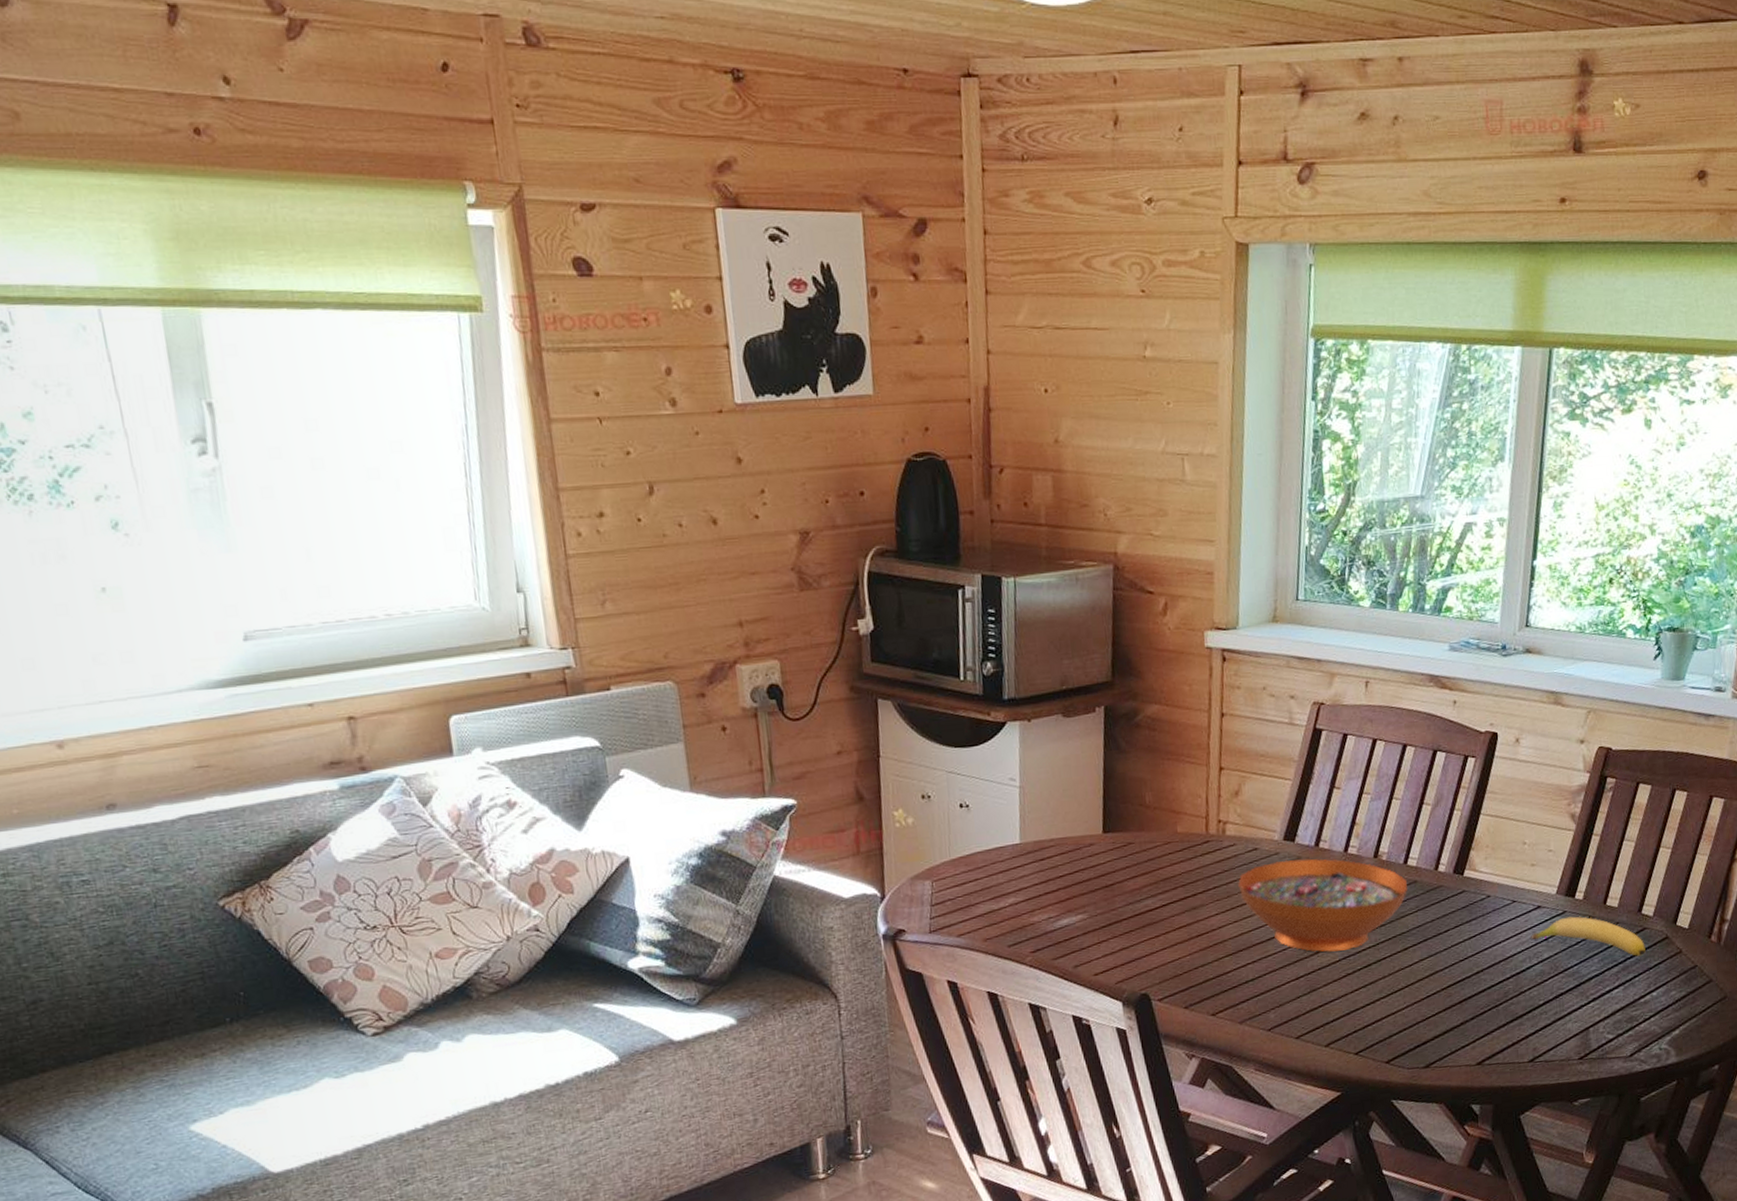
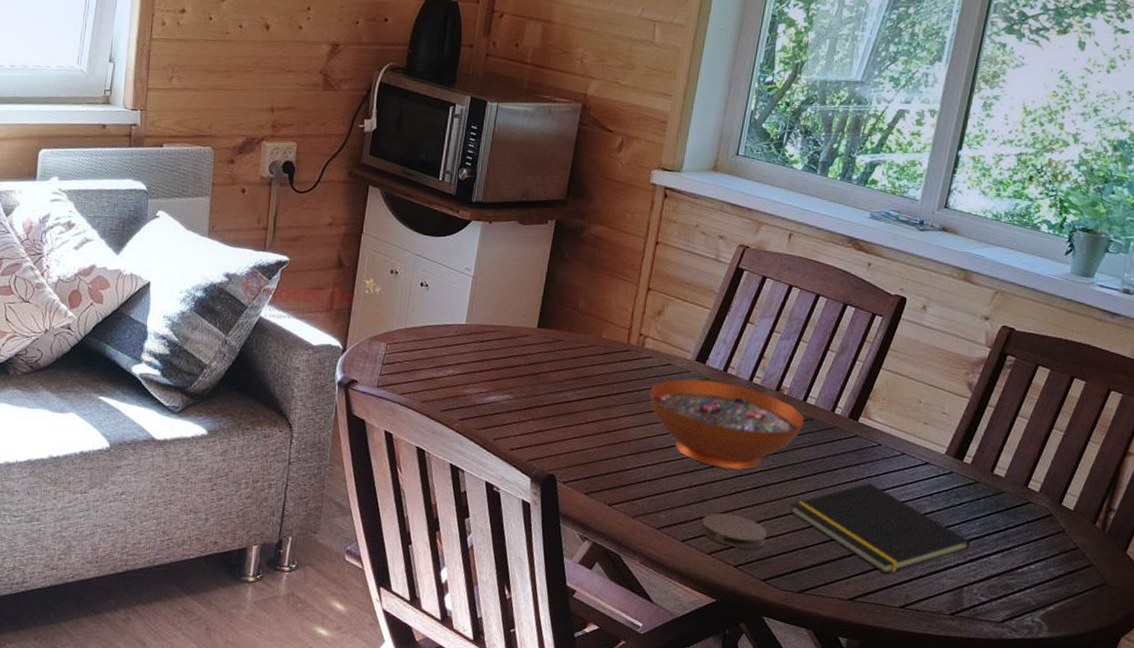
coaster: none [1314,999,1385,1034] -> present [701,513,767,549]
notepad: none [1405,938,1592,1030] -> present [790,483,971,574]
banana: present [1531,916,1646,957] -> none [916,477,1028,529]

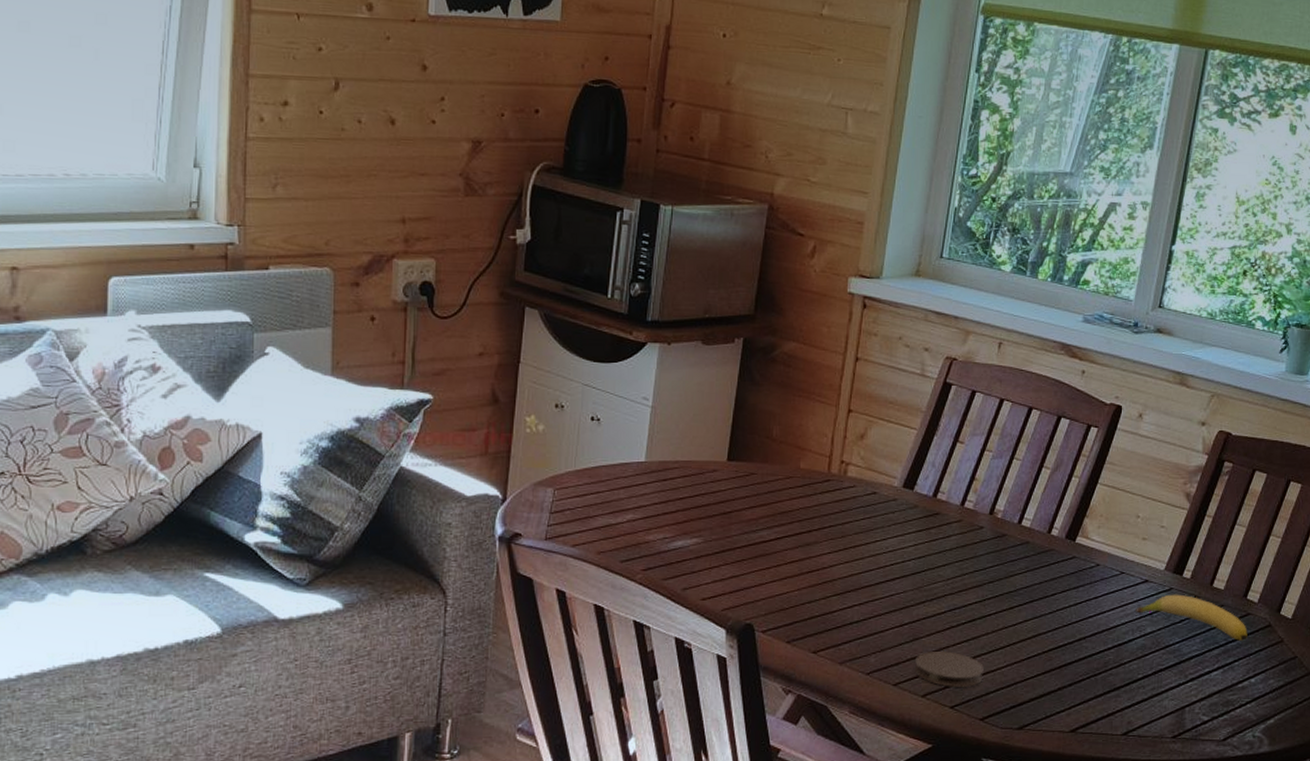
decorative bowl: present [649,378,804,470] -> none [853,507,1019,603]
notepad: present [790,483,971,574] -> none [1007,606,1191,701]
banana: none [916,477,1028,529] -> present [1136,594,1248,642]

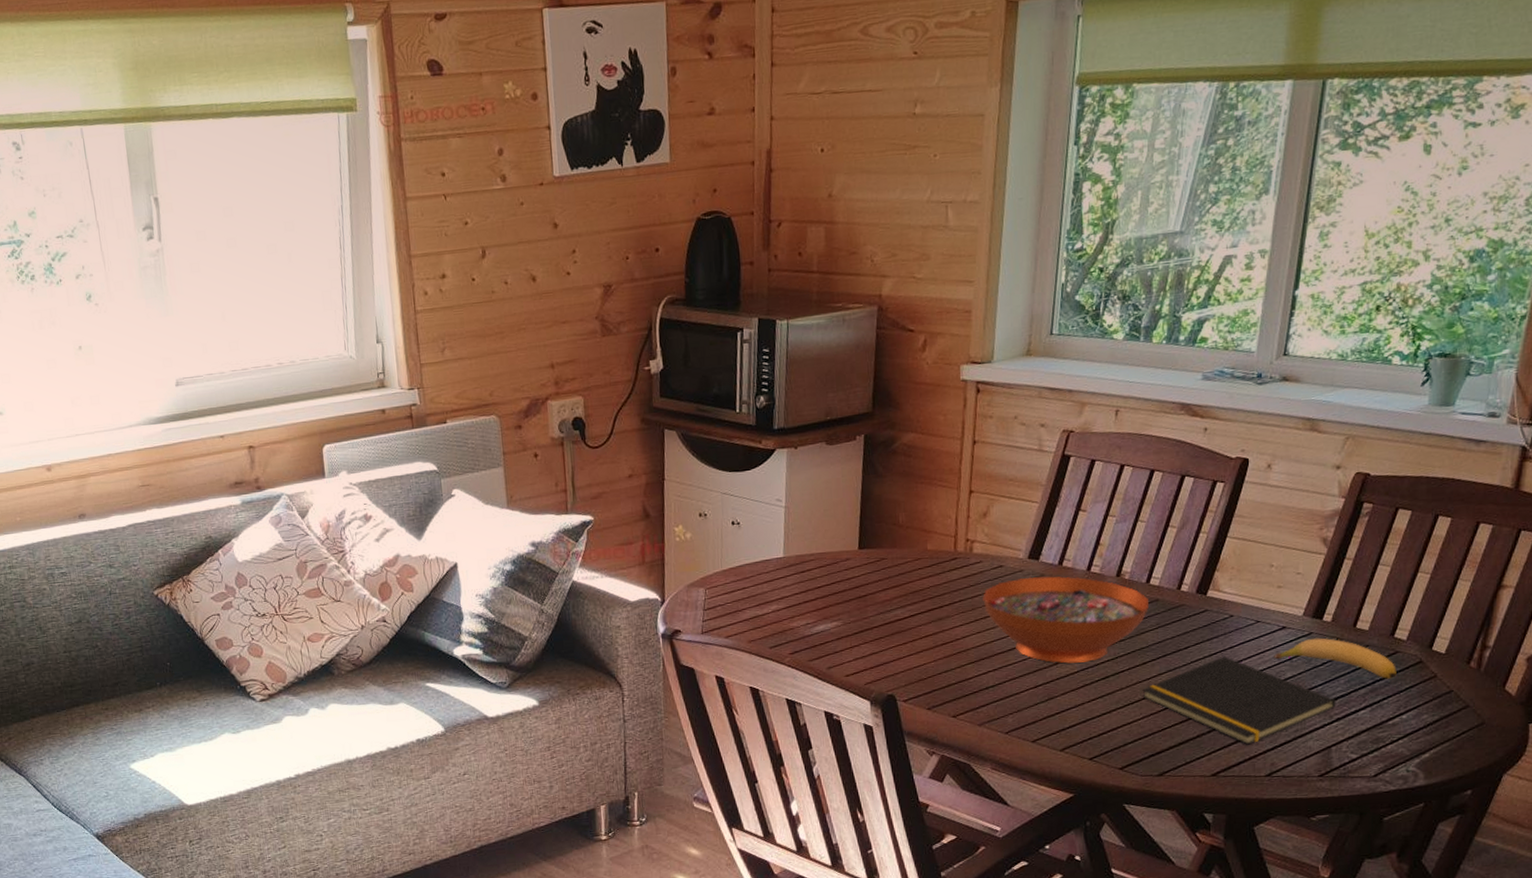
decorative bowl: none [853,507,1019,603] -> present [983,576,1149,664]
coaster: present [914,651,984,687] -> none [1051,708,1120,741]
notepad: none [1007,606,1191,701] -> present [1142,656,1336,745]

